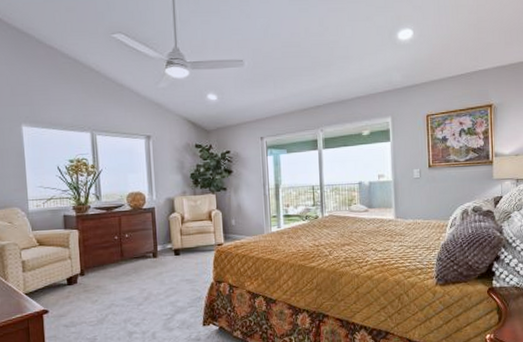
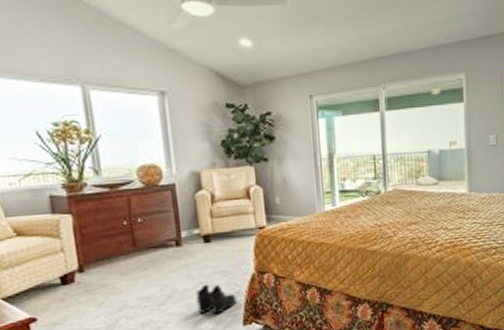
boots: none [167,290,199,315] -> present [196,285,237,315]

